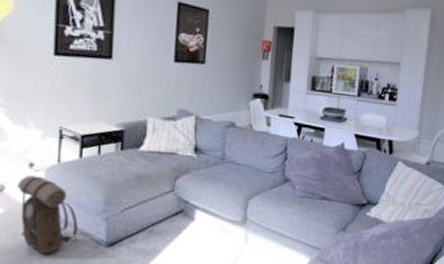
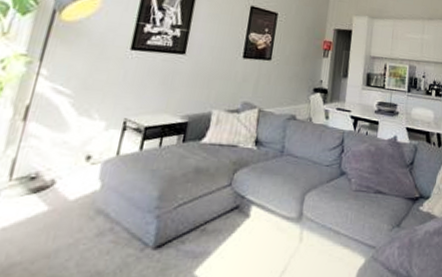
backpack: present [17,175,79,254] -> none [62,169,127,259]

